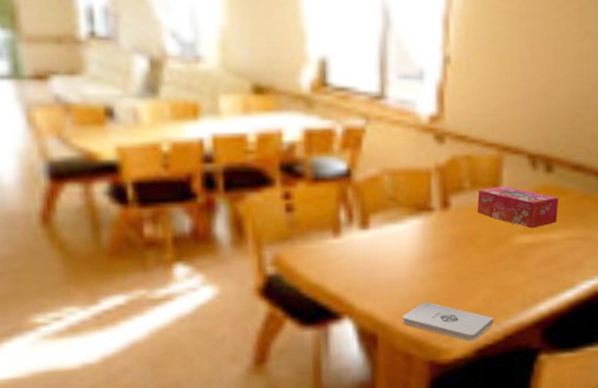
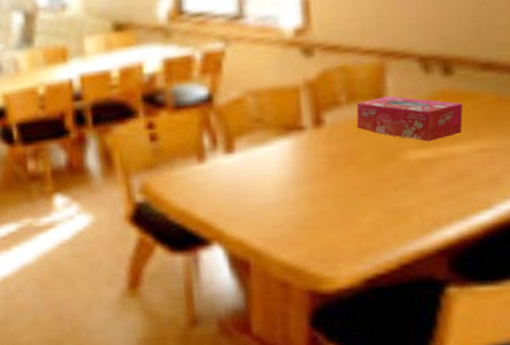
notepad: present [402,302,494,342] -> none [276,227,386,271]

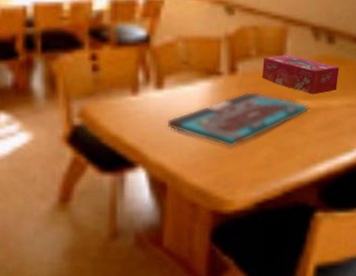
board game: none [242,146,424,215] -> present [167,92,309,147]

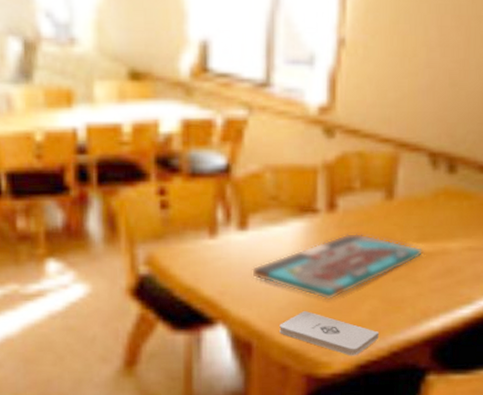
notepad: none [190,157,274,195] -> present [279,311,380,356]
tissue box: present [262,55,339,95] -> none [368,187,461,236]

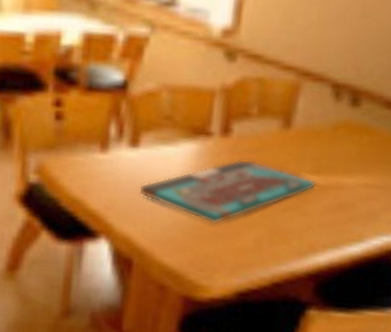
notepad: present [279,311,380,356] -> none [161,233,263,283]

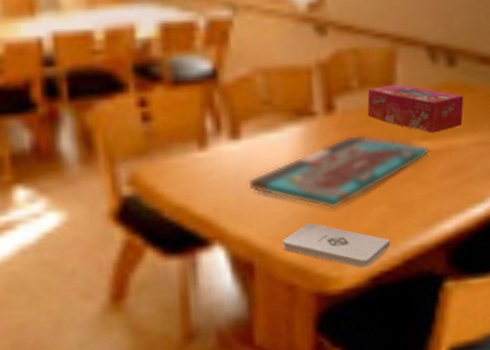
notepad: none [161,233,263,283] -> present [283,223,391,269]
tissue box: none [262,116,362,169] -> present [367,84,464,133]

